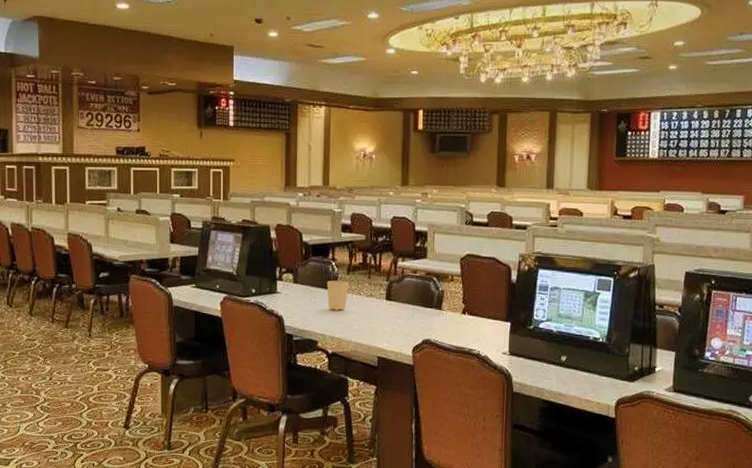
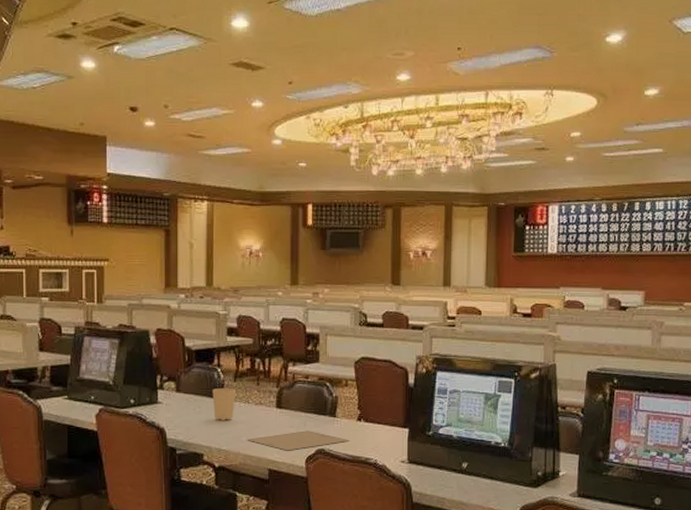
paper: none [358,322,454,340] -> present [246,430,349,451]

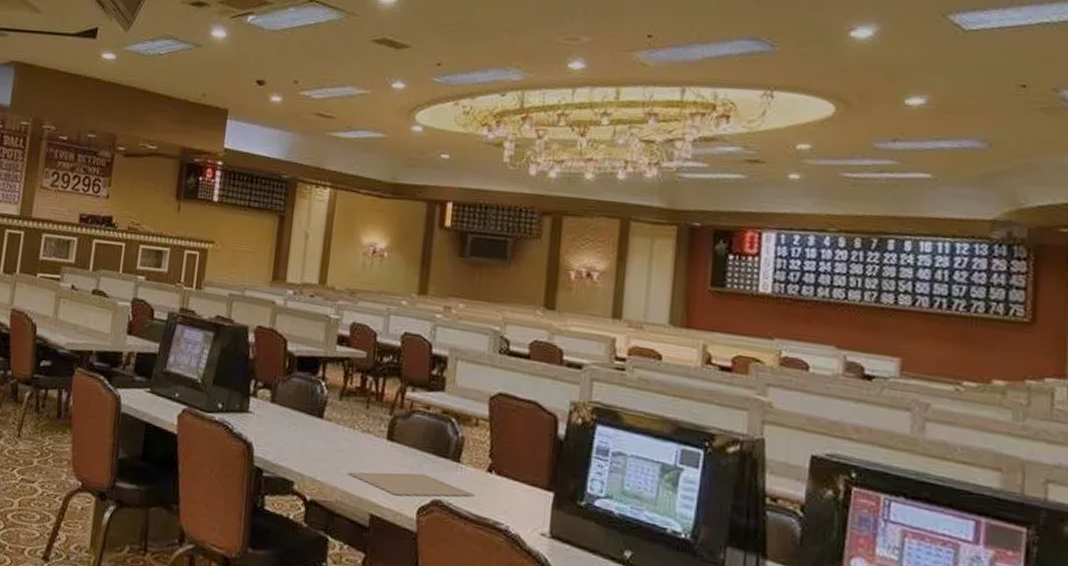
cup: present [212,387,237,420] -> none [311,405,341,446]

